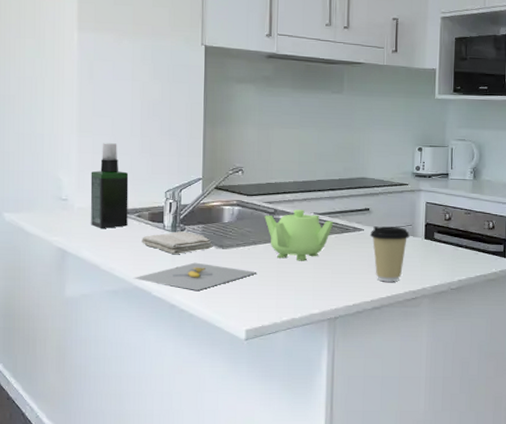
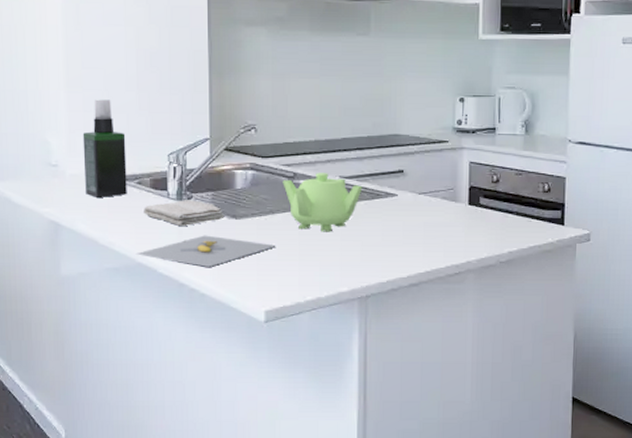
coffee cup: present [369,226,410,282] -> none [404,191,451,255]

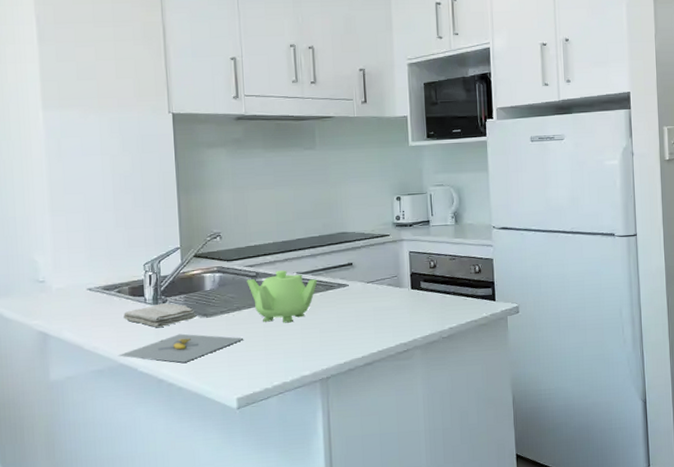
spray bottle: present [82,99,127,198] -> none [66,220,108,308]

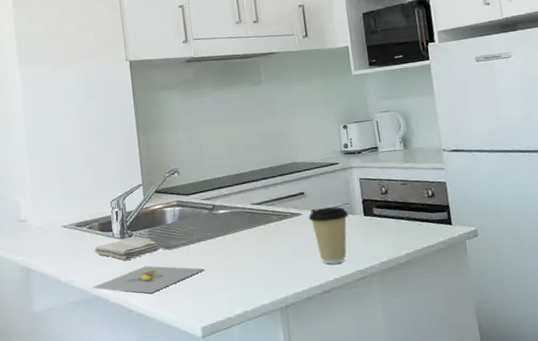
teapot: present [247,270,318,323] -> none [204,202,272,253]
coffee cup: none [355,279,396,337] -> present [308,206,349,264]

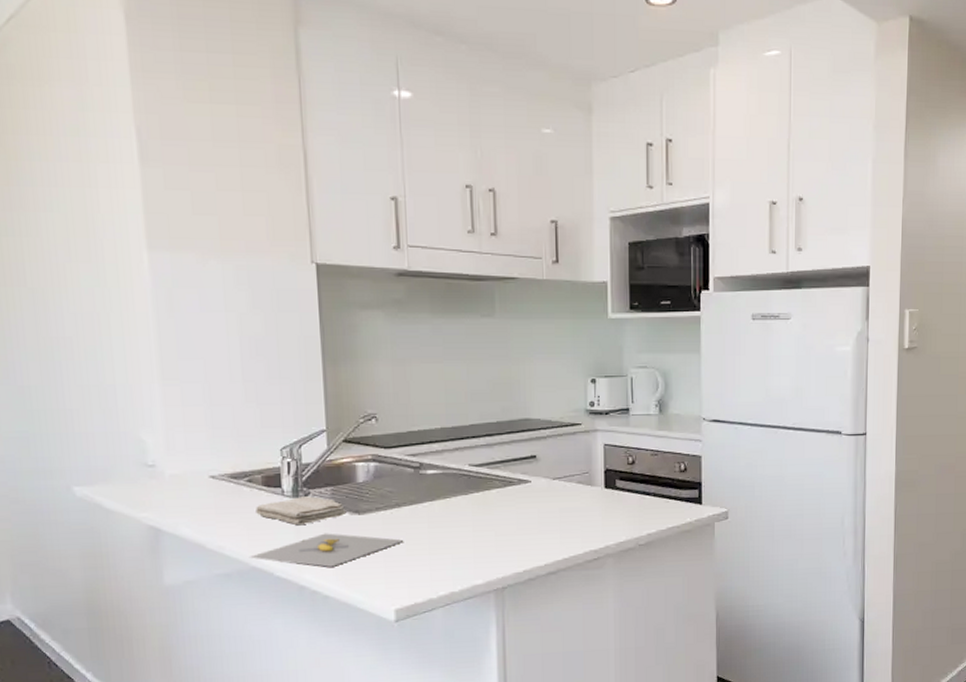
coffee cup: present [308,206,349,264] -> none [538,475,587,542]

